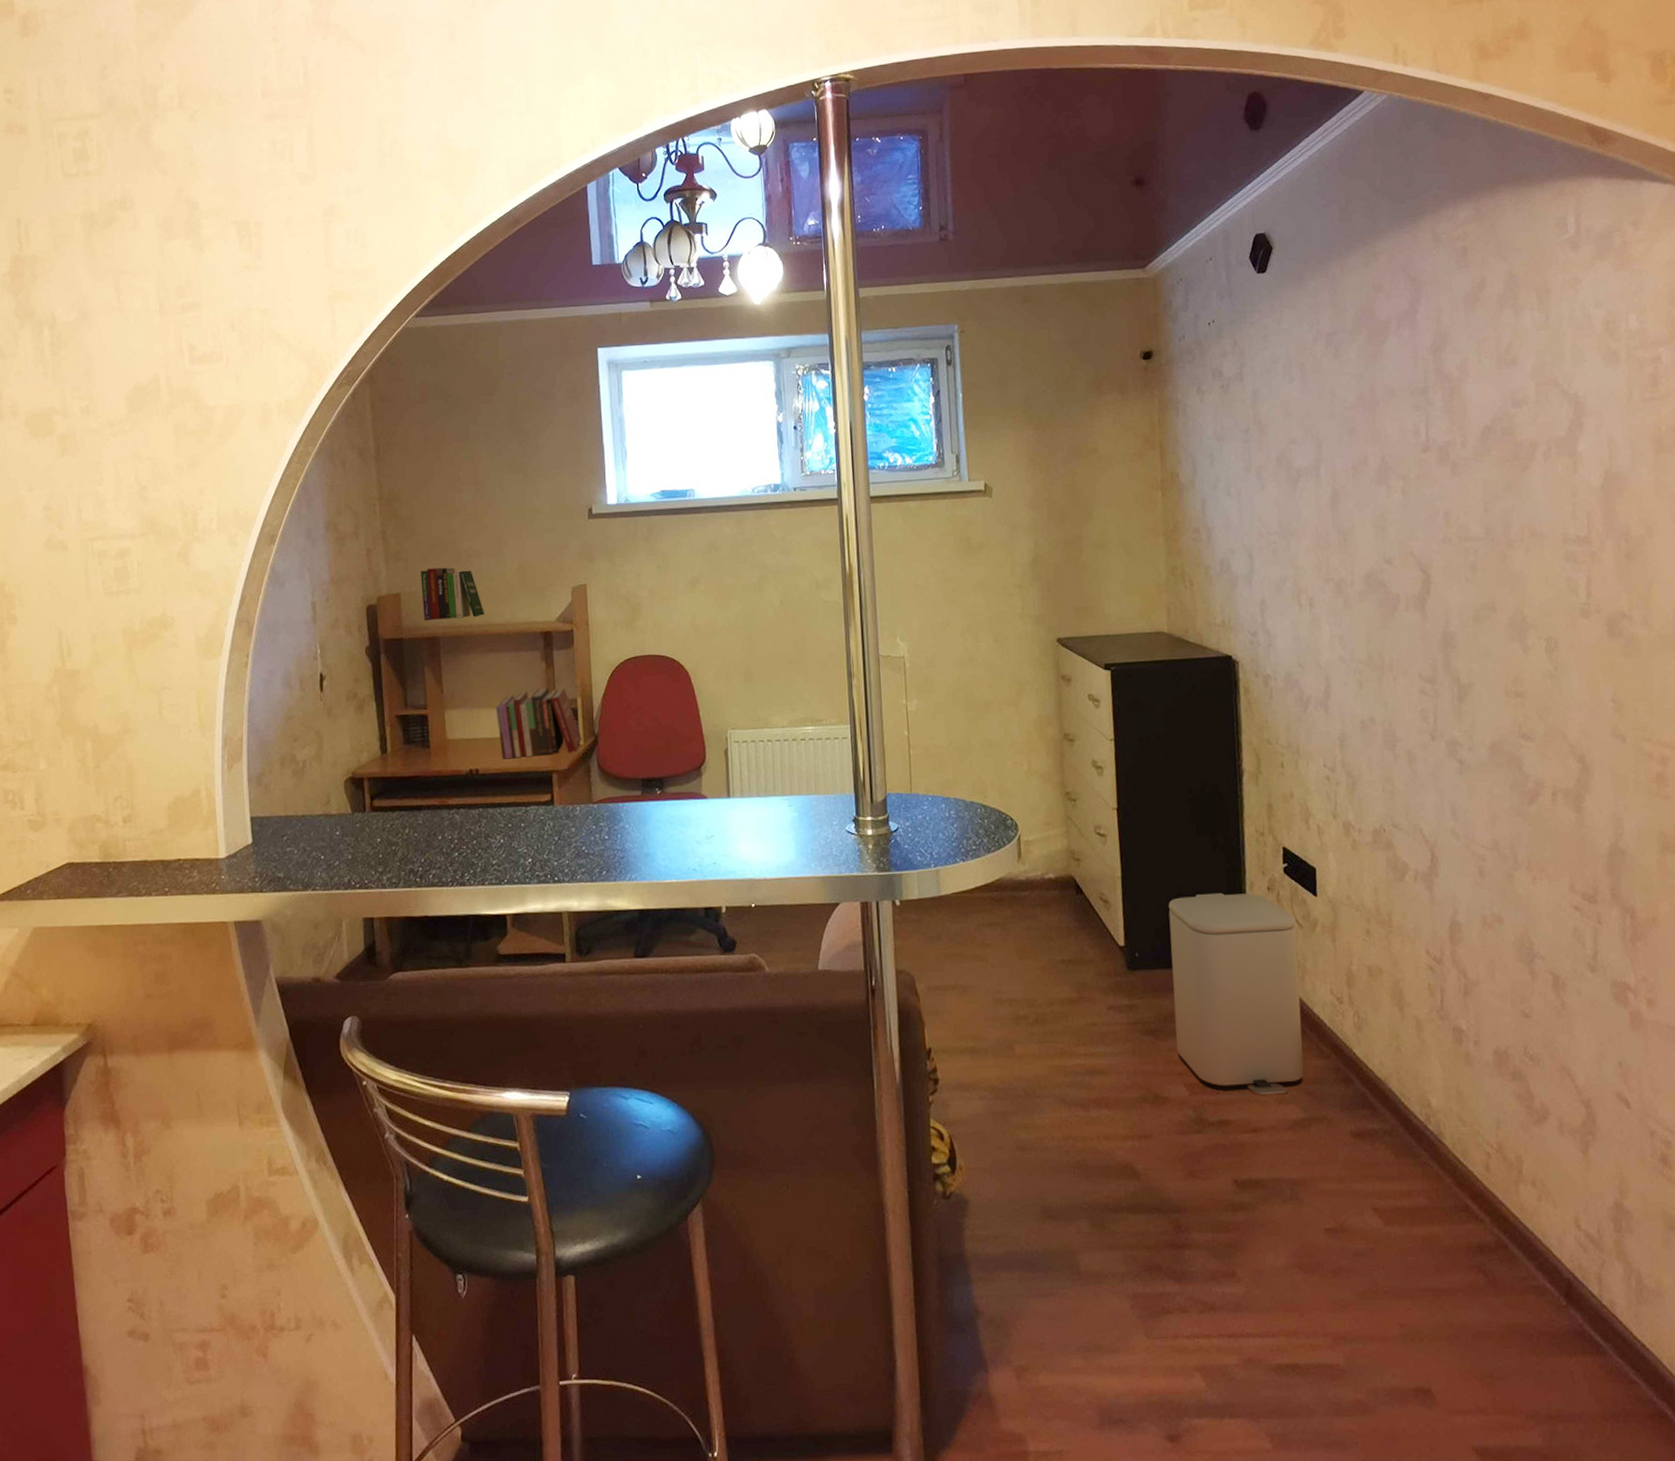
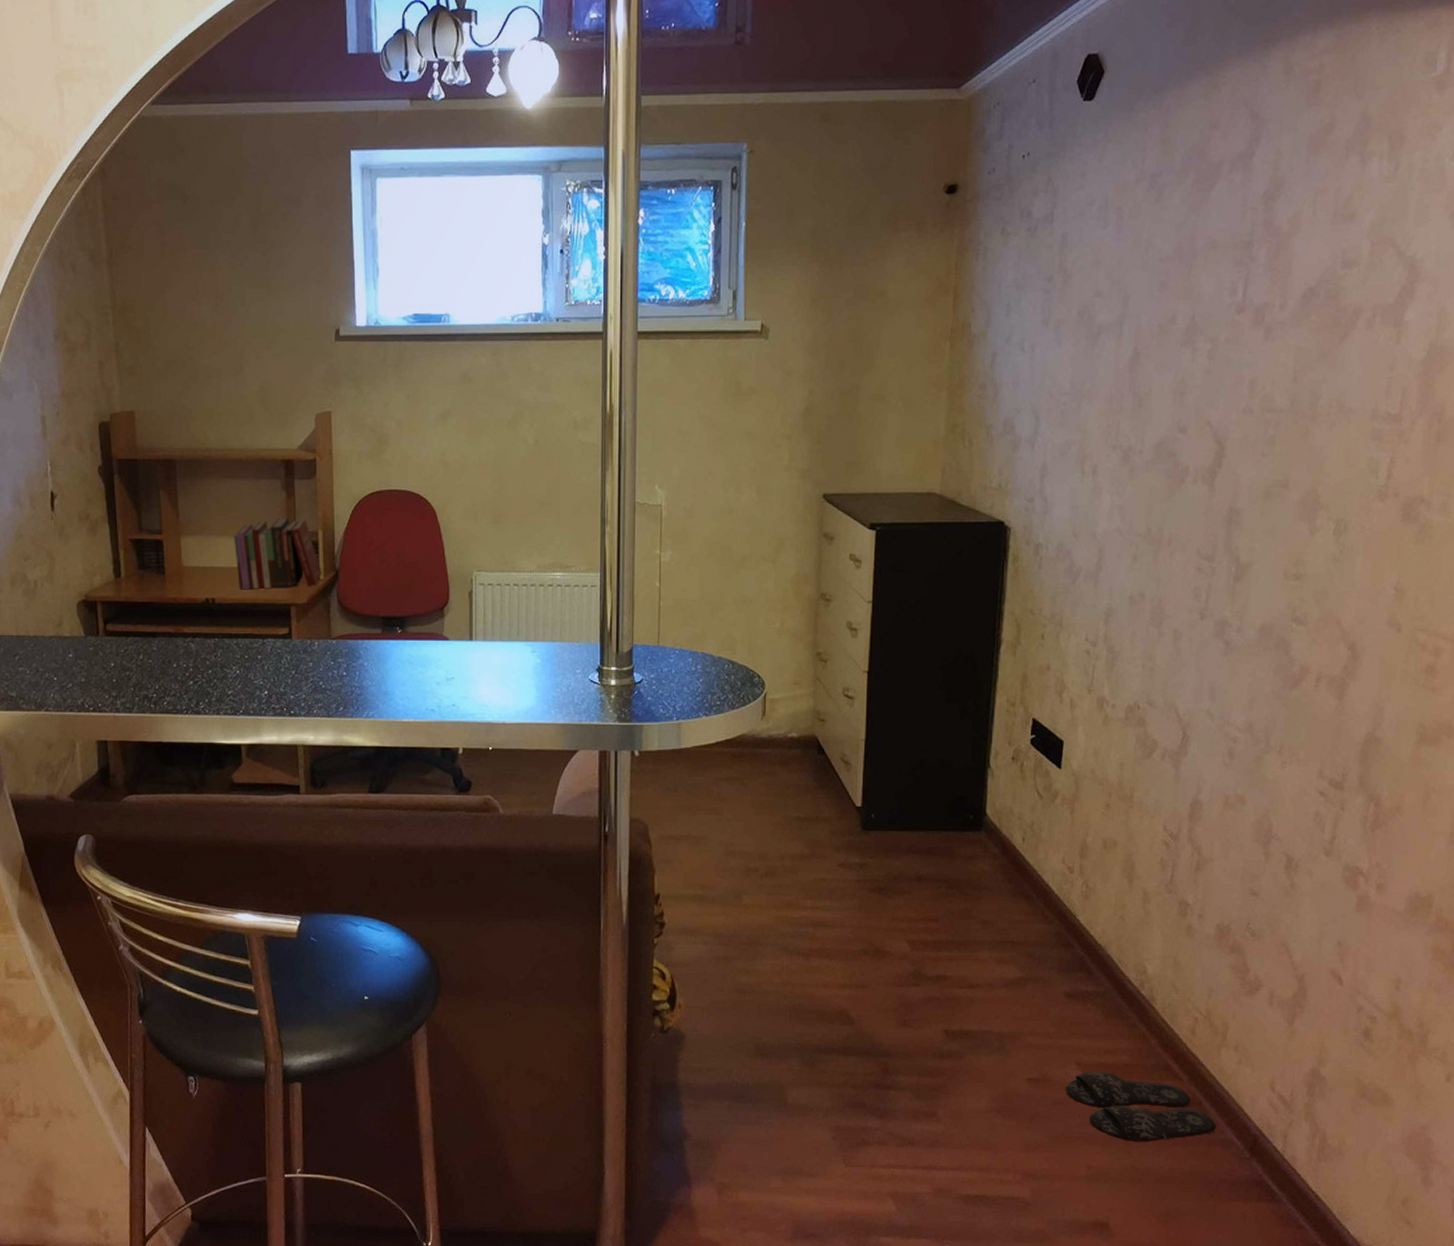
books: present [420,567,484,620] -> none [156,386,223,441]
pedal bin: present [1168,892,1304,1097] -> none [902,760,1037,956]
slippers: none [1366,1217,1527,1294] -> present [1066,1072,1216,1141]

